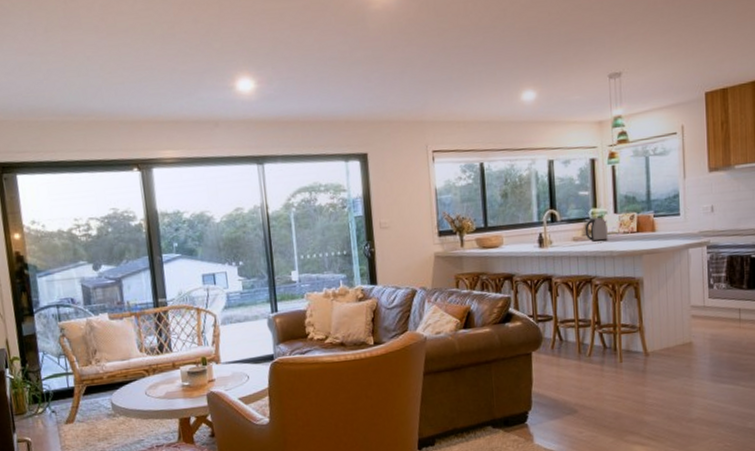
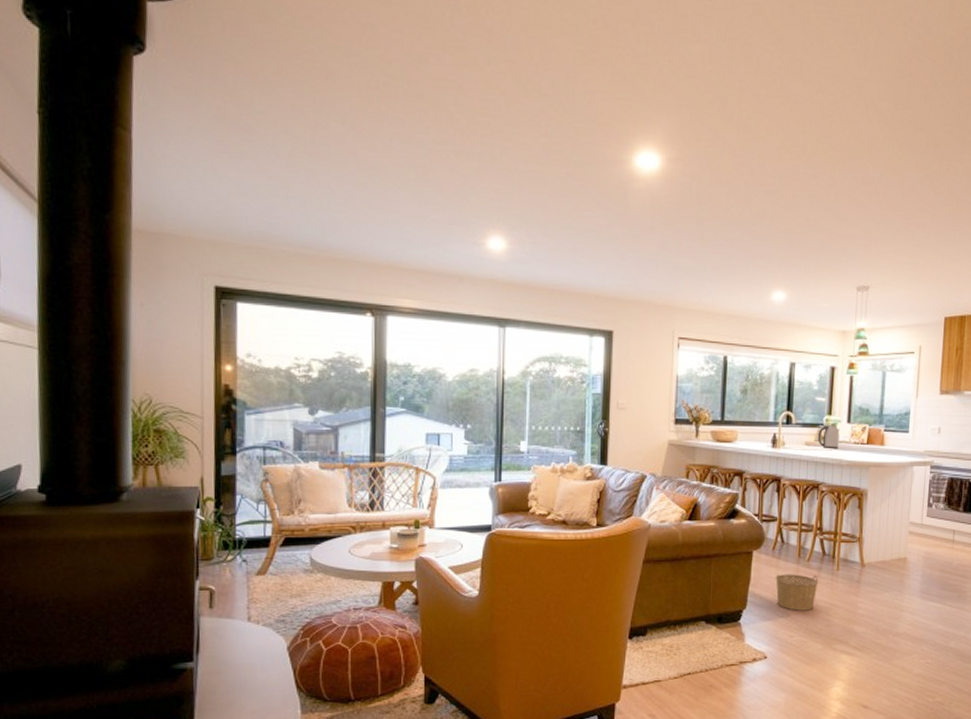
basket: none [558,369,603,407] -> present [776,574,819,611]

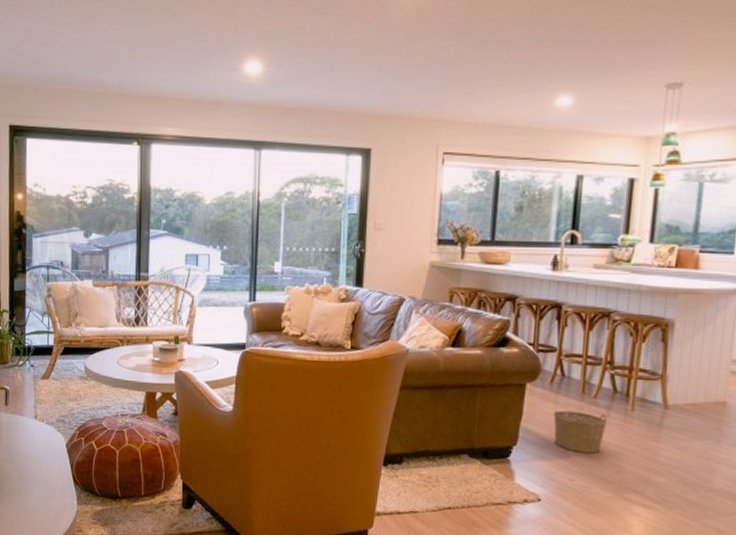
kettle: present [817,425,840,450] -> none [610,246,639,273]

